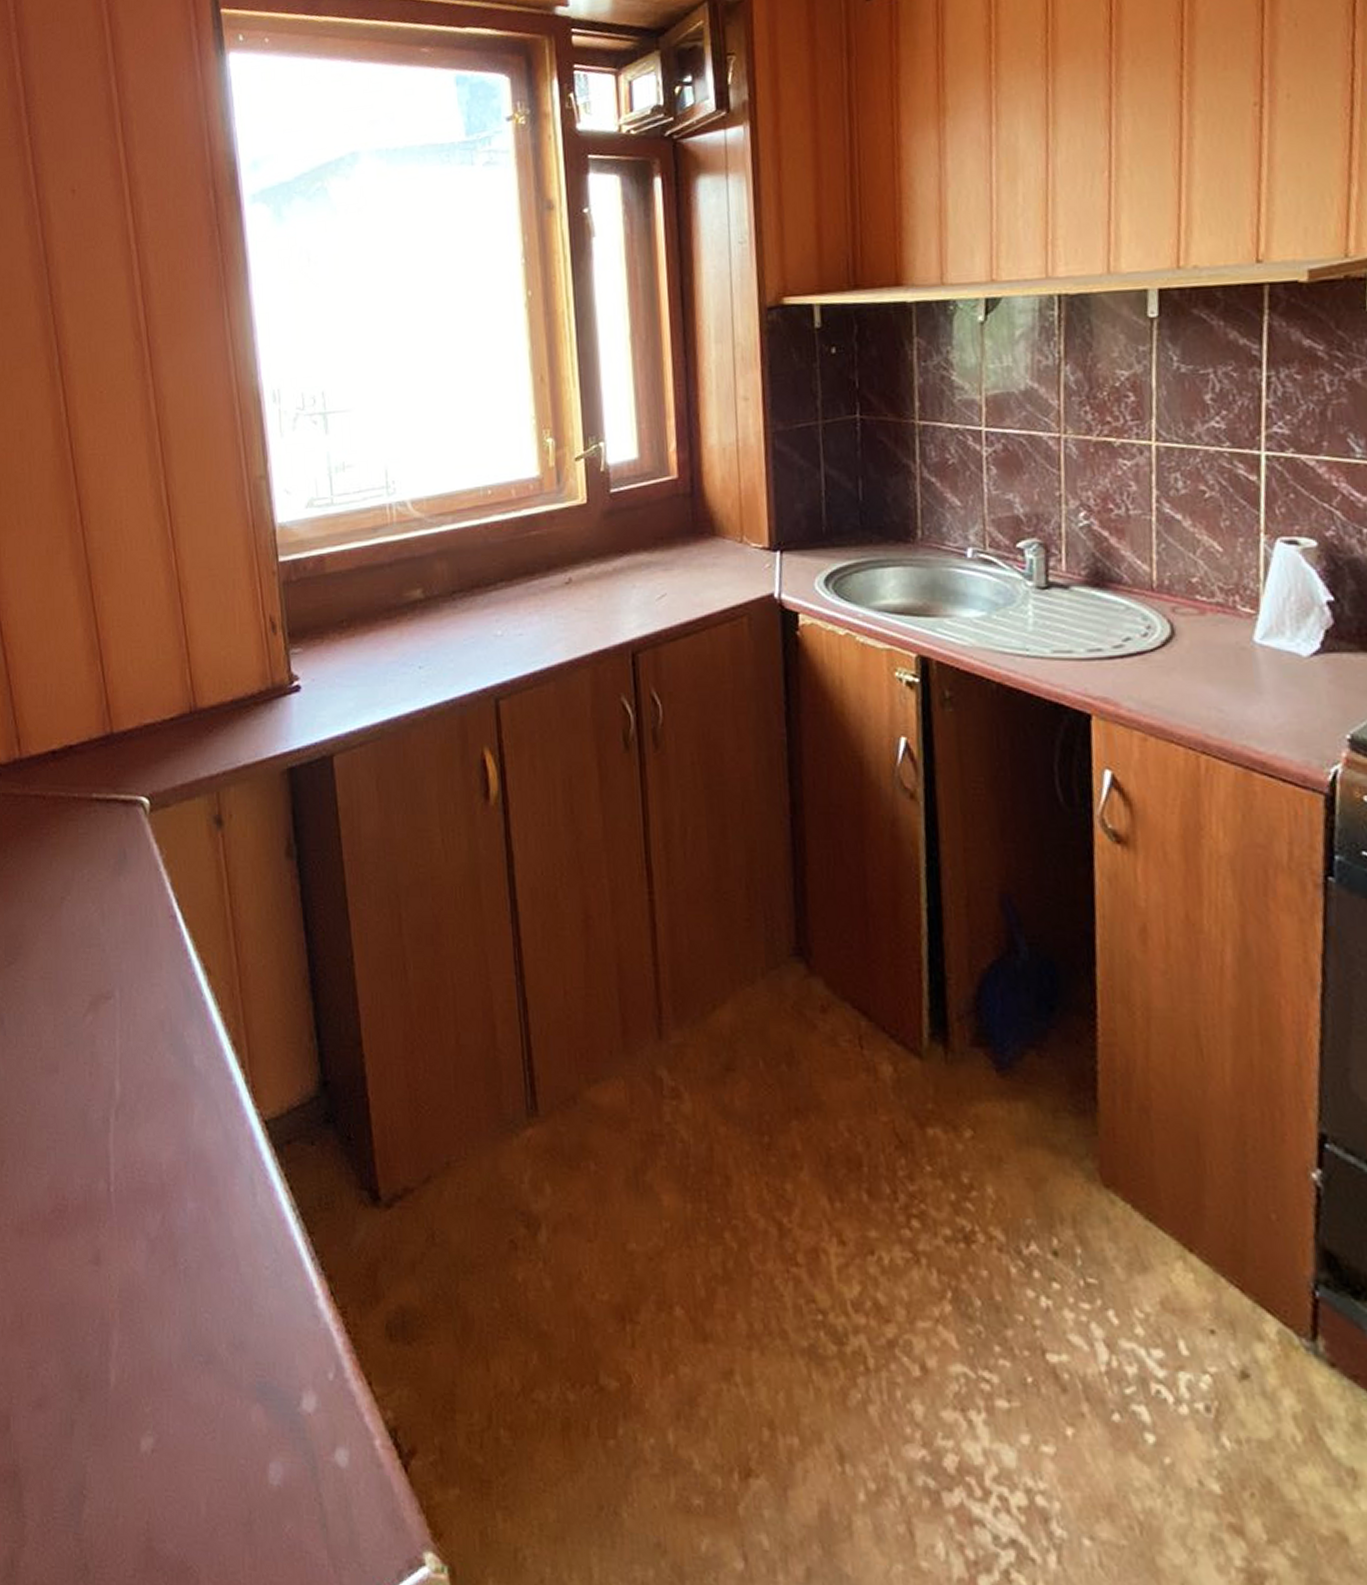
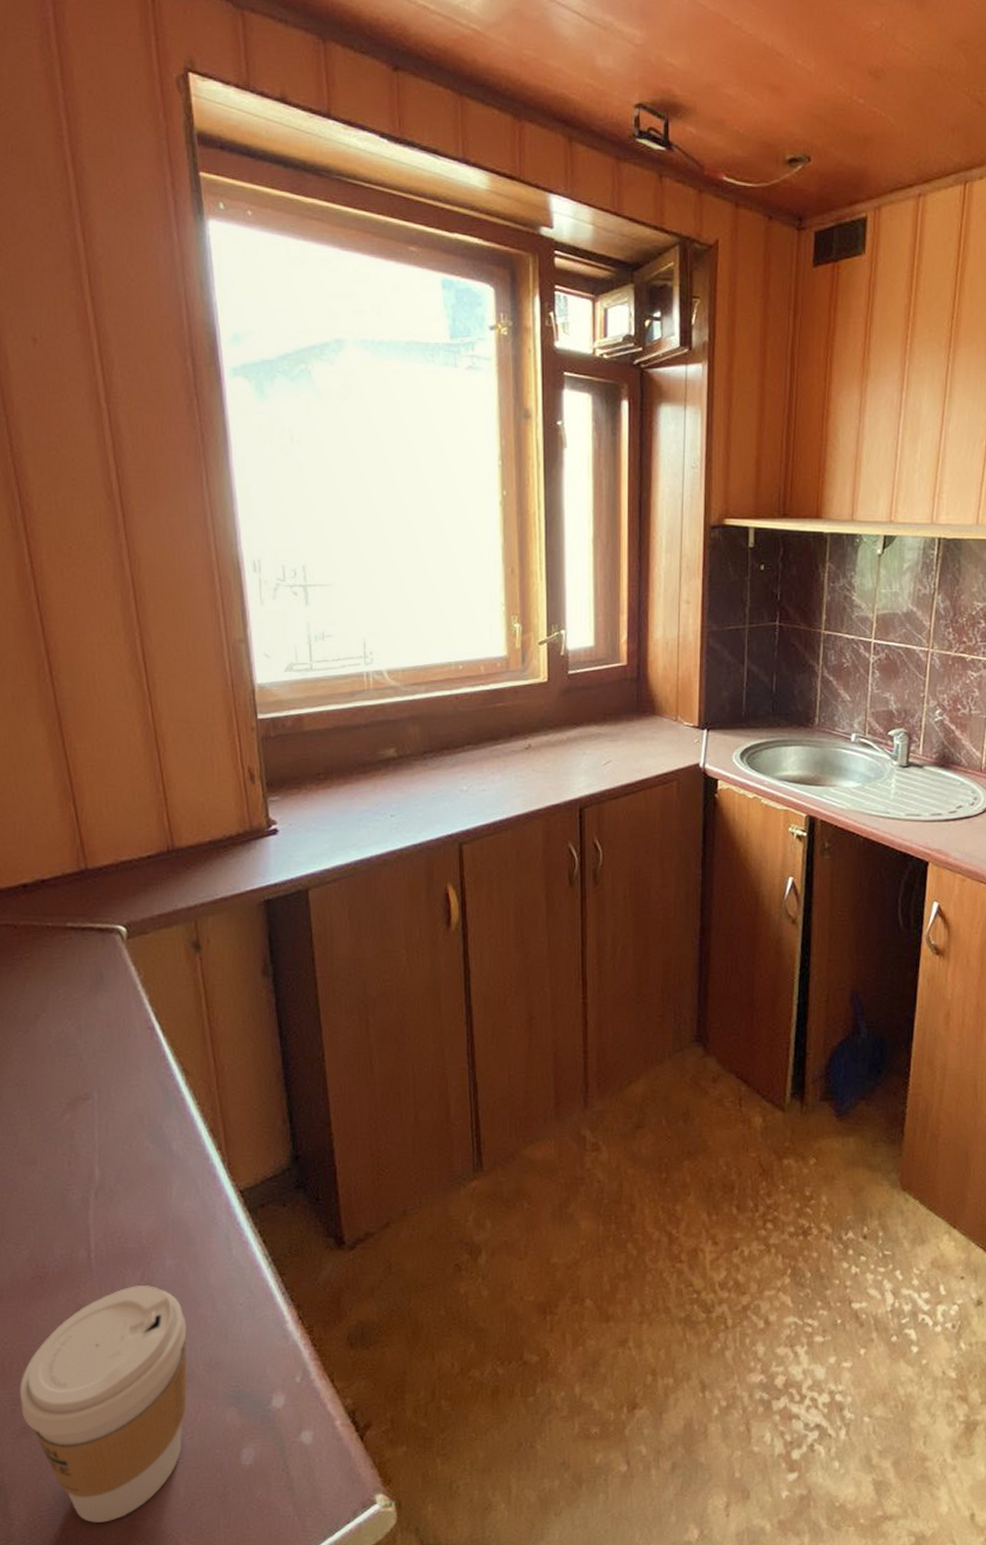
coffee cup: none [37,1231,209,1538] -> present [20,1285,187,1523]

